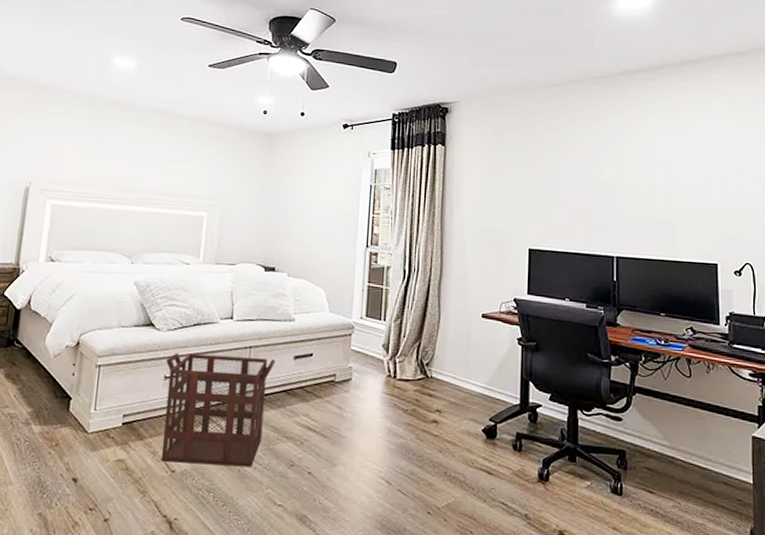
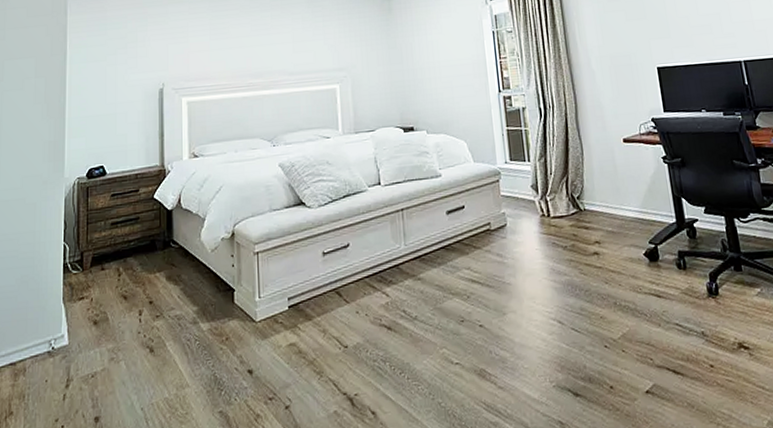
laundry basket: present [161,352,276,468] -> none [322,218,430,338]

